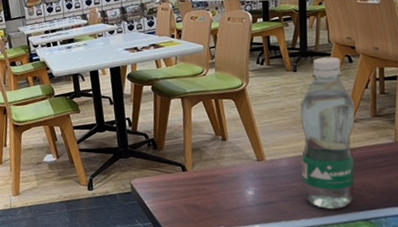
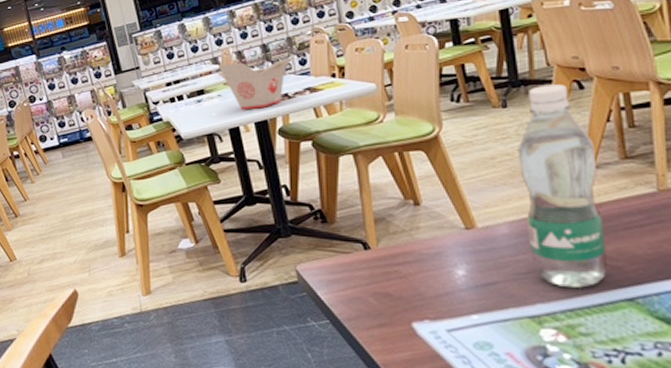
takeout container: none [85,18,144,58] -> present [217,56,294,110]

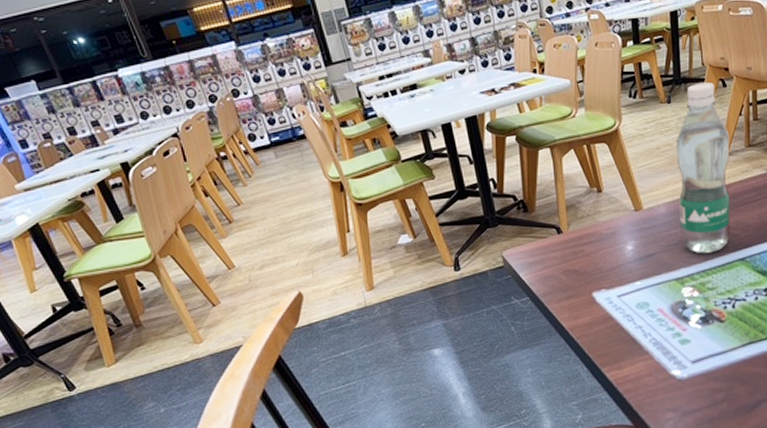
takeout container: present [217,56,294,110] -> none [429,51,500,106]

